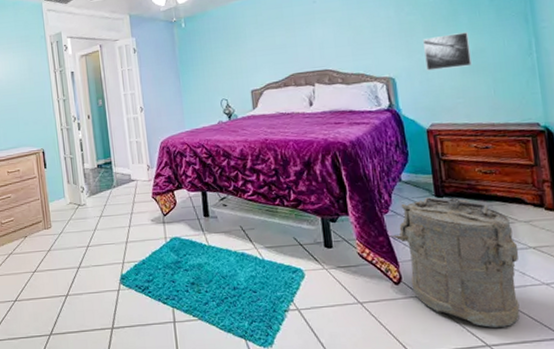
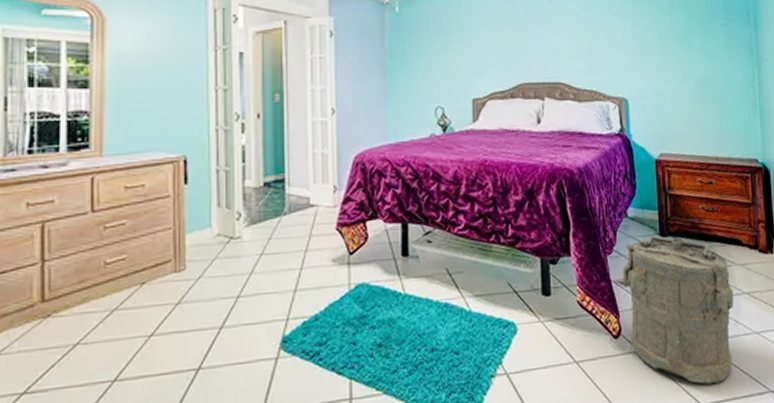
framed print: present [423,32,472,71] -> none [658,56,701,94]

